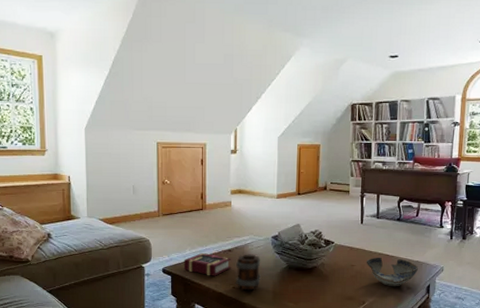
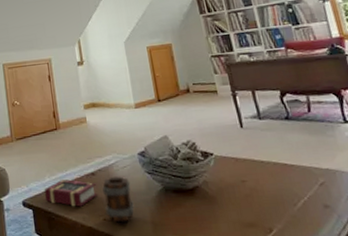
decorative bowl: present [366,257,419,287] -> none [259,167,333,206]

